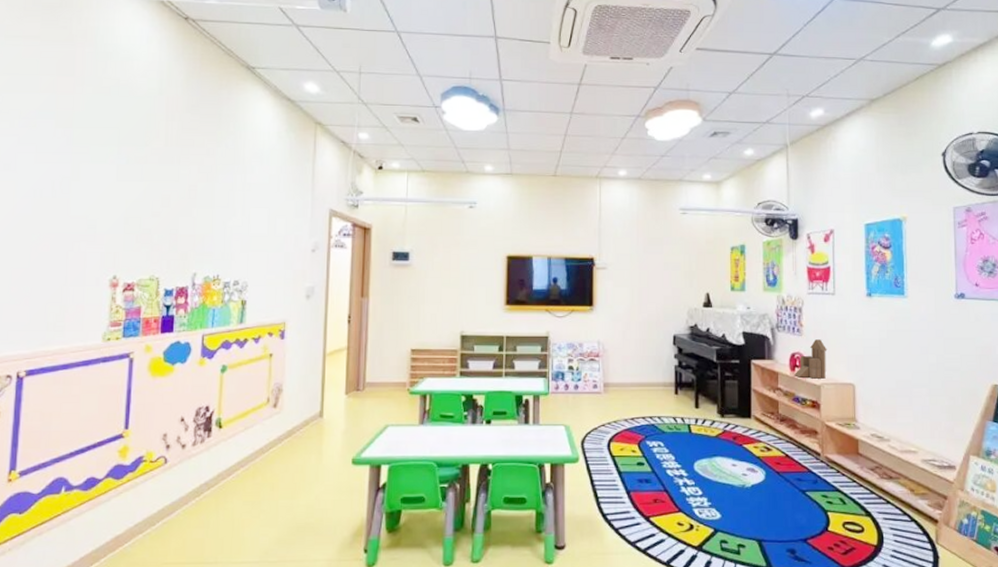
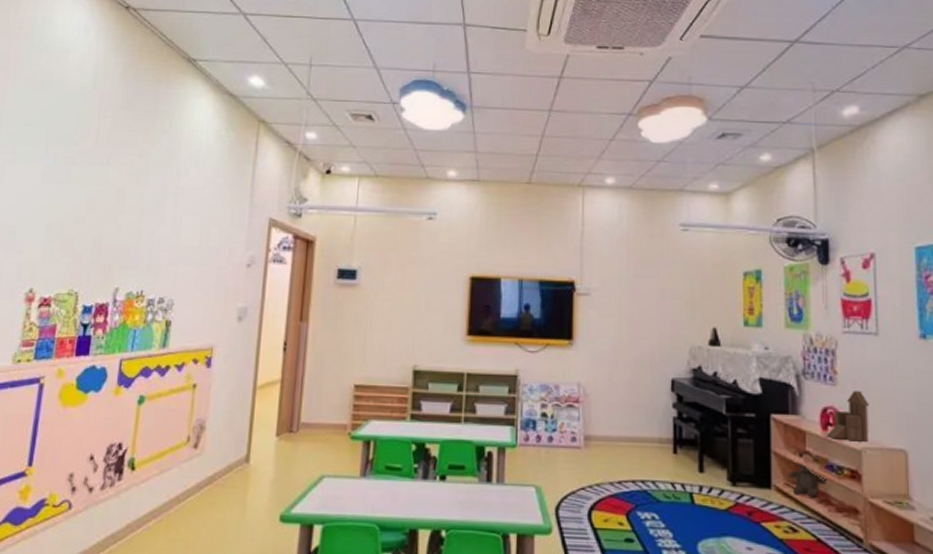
teddy bear: none [765,389,793,425] -> present [789,452,825,499]

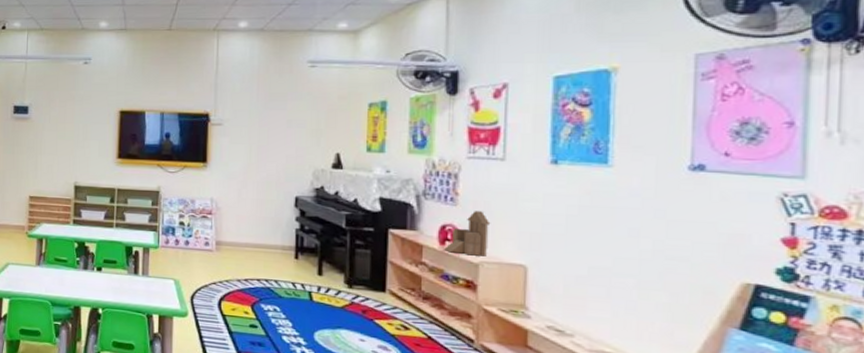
teddy bear: present [789,452,825,499] -> none [403,262,440,303]

